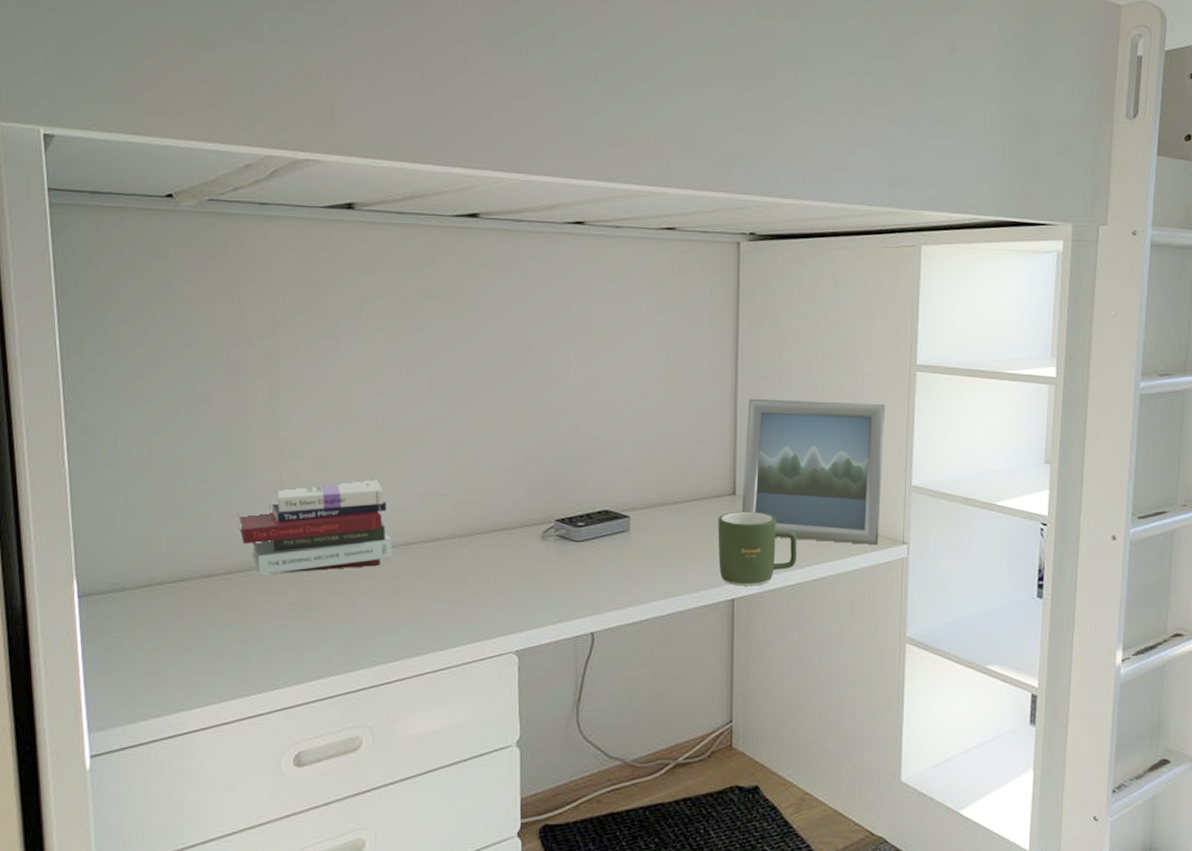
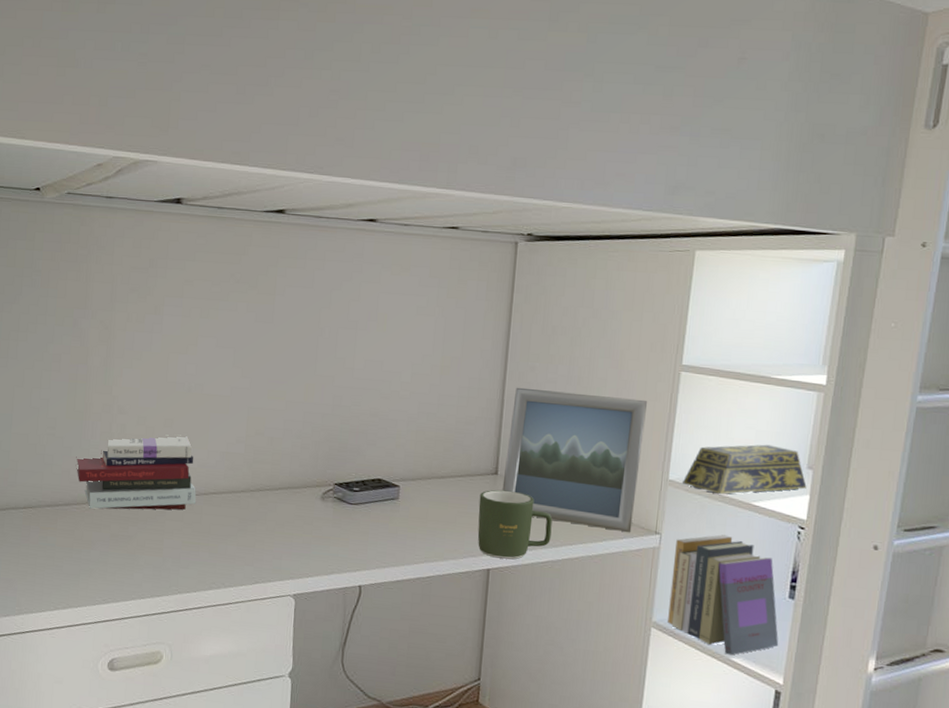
books: none [922,538,1031,663] -> present [668,534,779,655]
decorative box: none [925,441,1046,497] -> present [681,444,807,495]

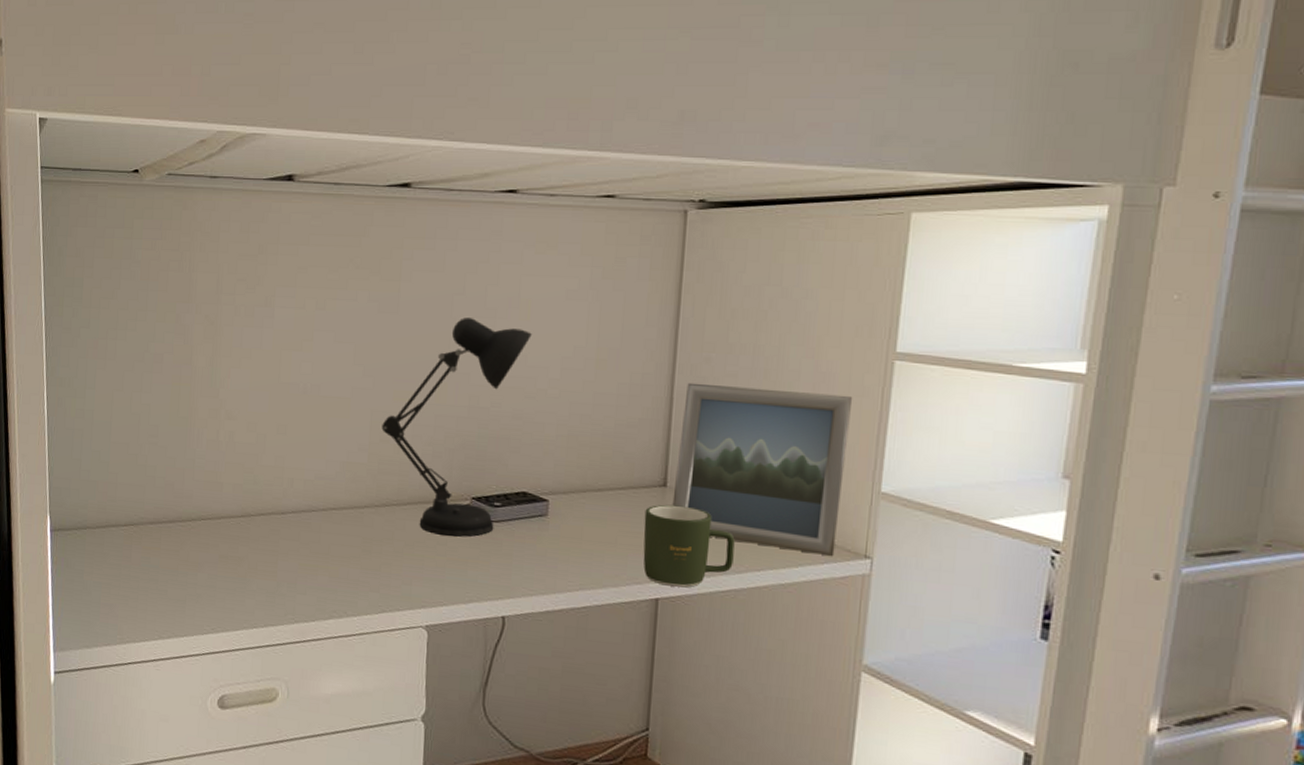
books: present [75,434,197,510] -> none [180,442,314,528]
desk lamp: none [257,328,387,518] -> present [381,317,532,537]
books: present [668,534,779,655] -> none [882,559,1029,708]
decorative box: present [681,444,807,495] -> none [898,448,1062,511]

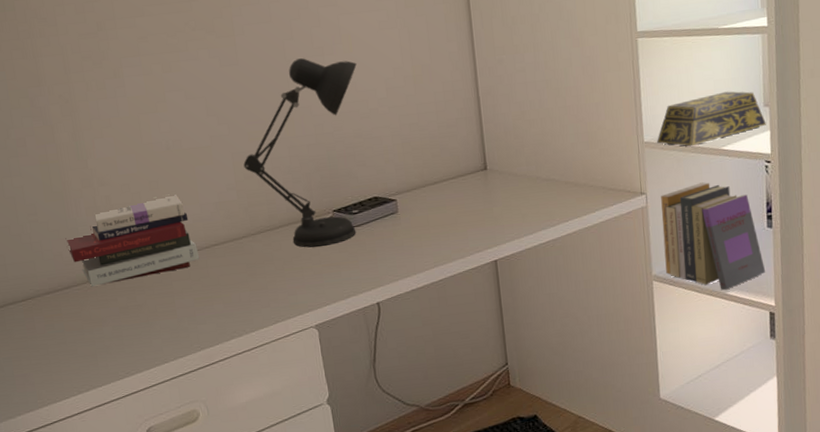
books: none [180,442,314,528] -> present [65,193,200,287]
mug: present [643,504,735,588] -> none [474,182,548,249]
picture frame: present [672,382,853,556] -> none [488,71,619,202]
books: none [882,559,1029,708] -> present [661,182,766,290]
decorative box: none [898,448,1062,511] -> present [656,91,766,147]

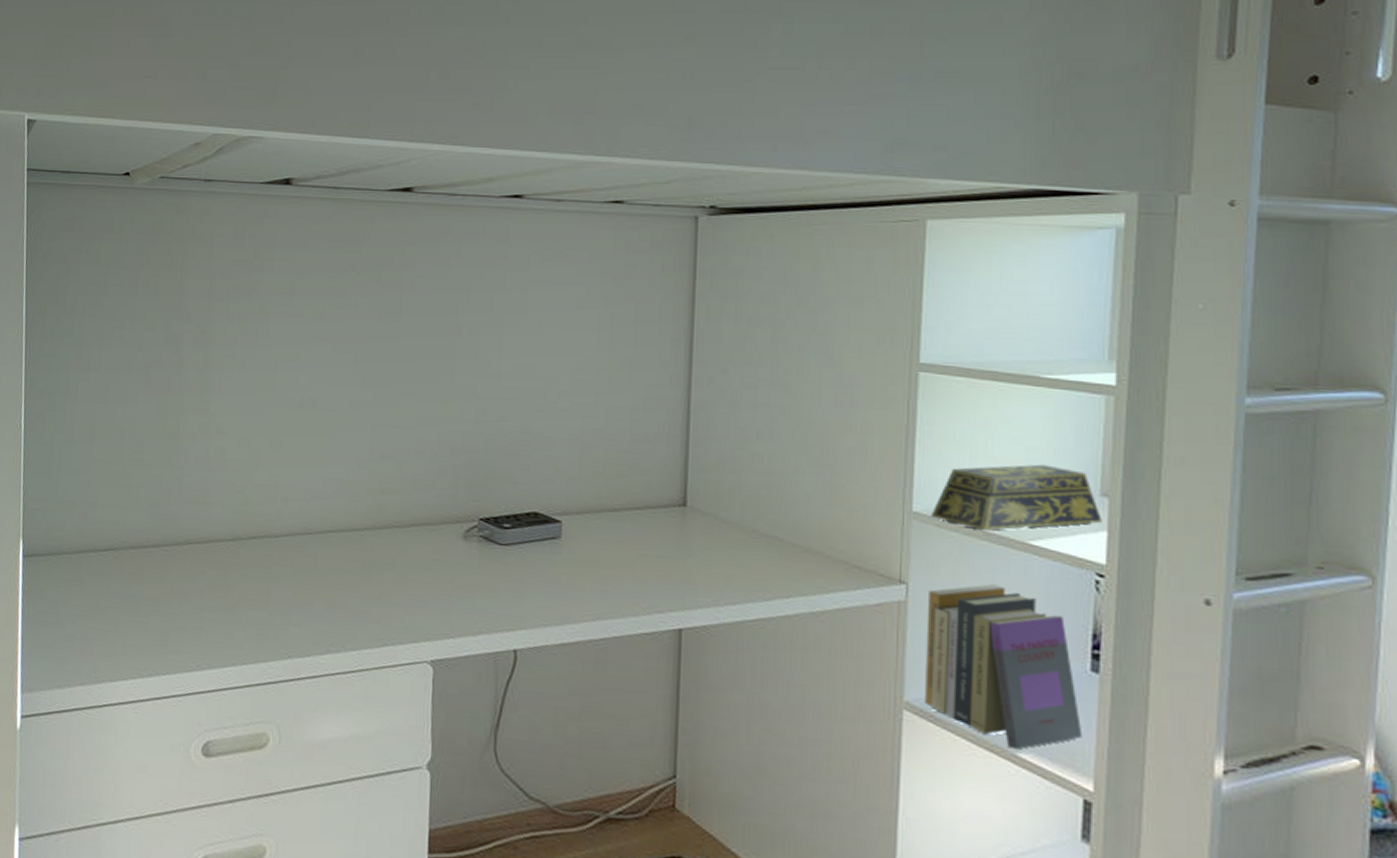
books: present [65,193,200,287] -> none [165,459,310,552]
desk lamp: present [243,58,357,248] -> none [383,326,540,562]

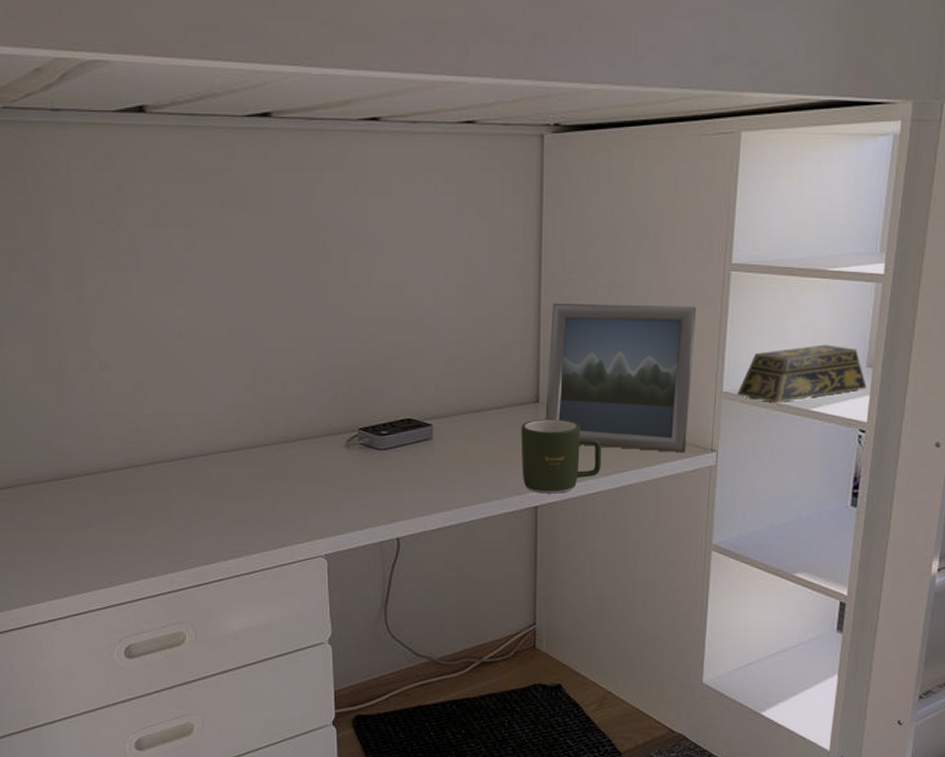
mug: none [663,525,761,617] -> present [521,419,602,494]
picture frame: none [693,395,878,581] -> present [545,303,697,452]
books: present [925,584,1083,750] -> none [728,446,842,571]

